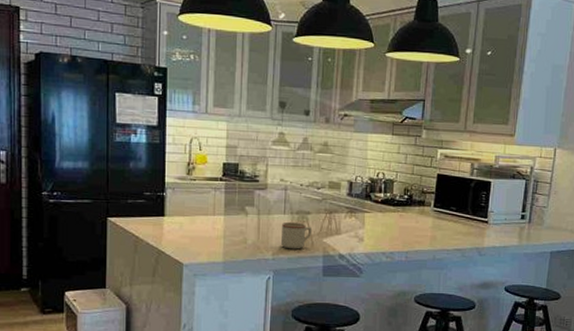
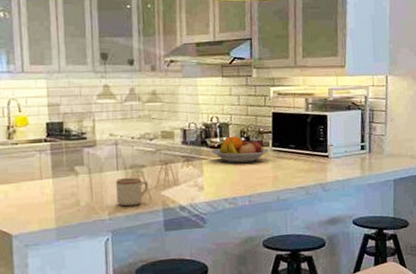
fruit bowl: none [374,193,431,220] -> present [211,136,270,163]

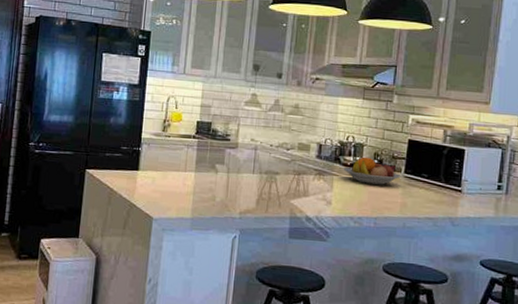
mug: present [116,177,148,207] -> none [248,181,279,210]

